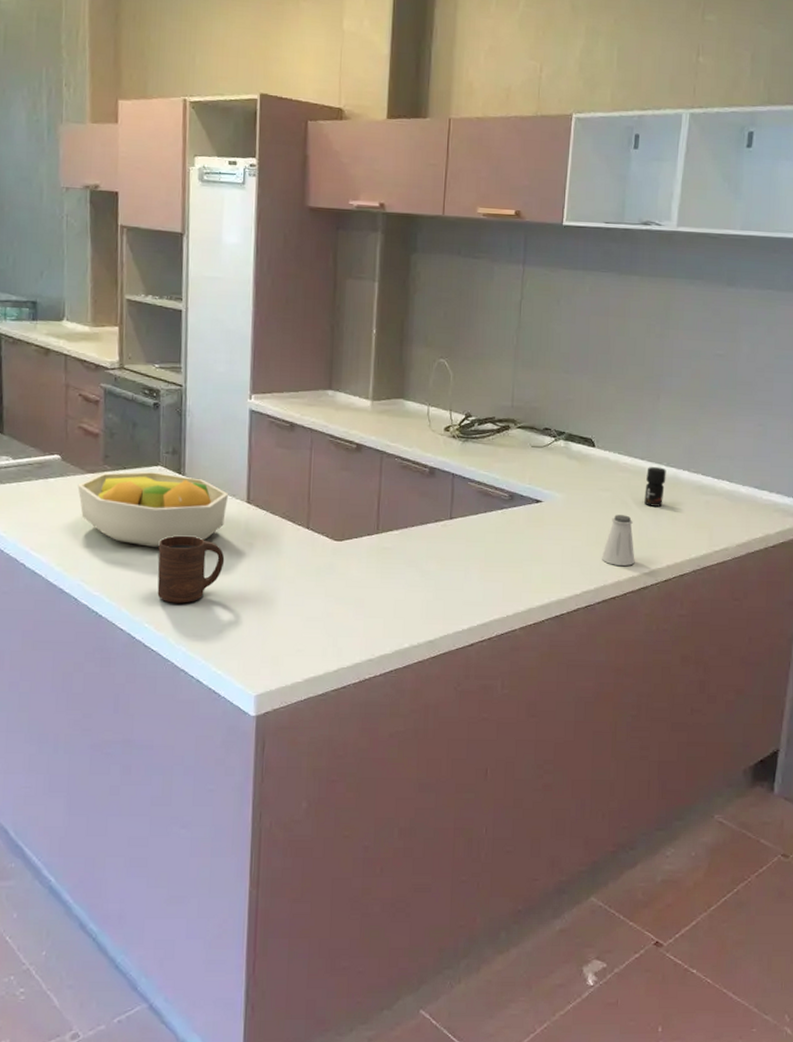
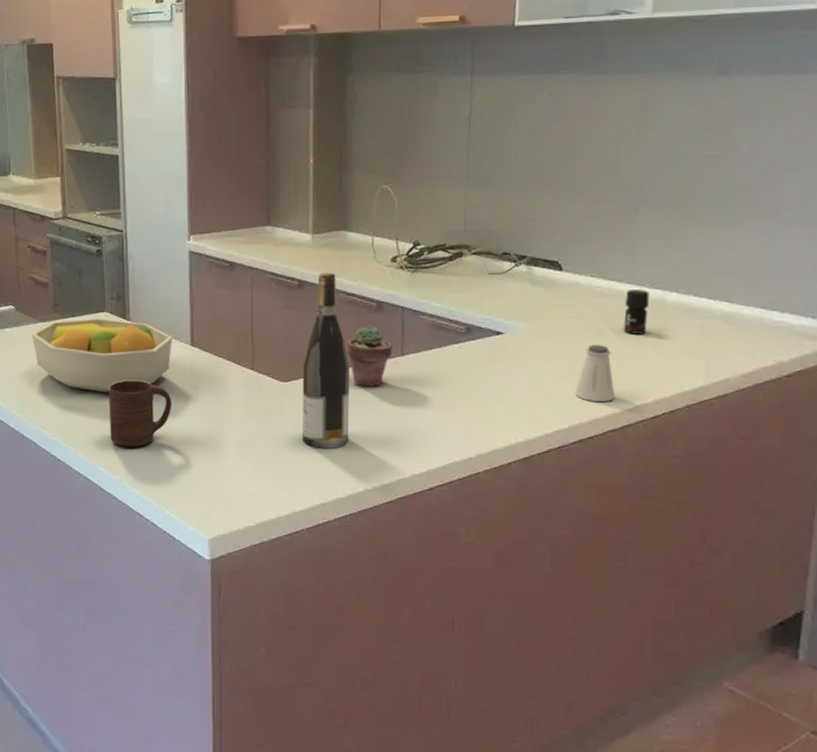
wine bottle: none [353,437,401,606] -> present [302,272,349,449]
potted succulent: none [399,489,443,548] -> present [347,325,393,387]

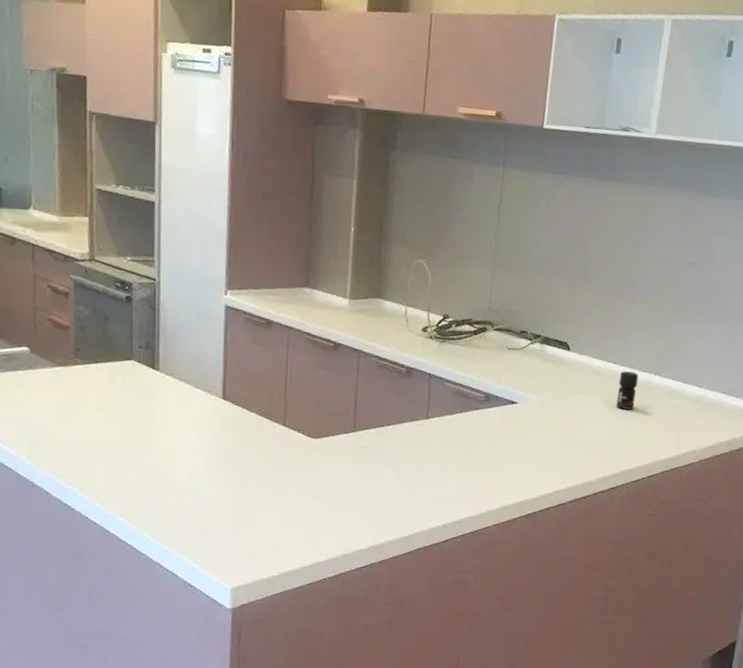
fruit bowl: present [31,317,173,393] -> none [47,365,204,443]
cup: present [108,380,172,447] -> none [131,430,200,498]
wine bottle: present [302,272,349,449] -> none [330,336,378,503]
potted succulent: present [347,325,393,387] -> none [376,388,419,447]
saltshaker: present [574,345,615,401] -> none [573,417,606,467]

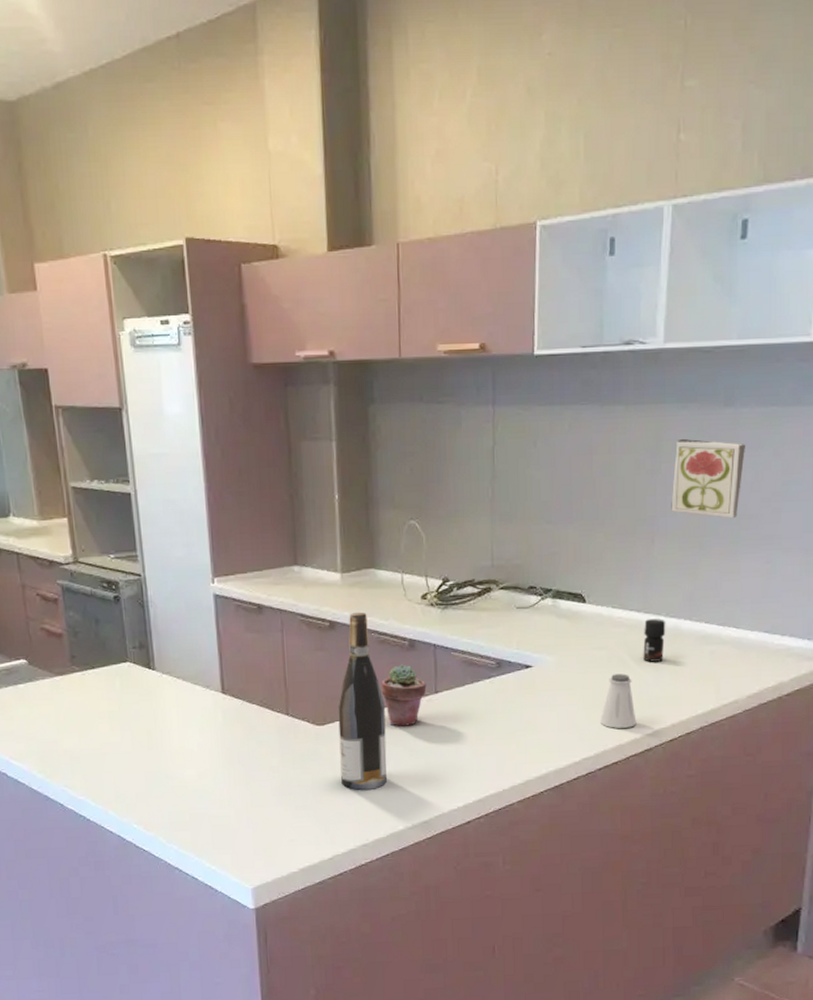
wine bottle: none [330,336,378,503] -> present [338,611,387,790]
potted succulent: none [376,388,419,447] -> present [381,664,427,727]
saltshaker: none [573,417,606,467] -> present [599,674,637,728]
decorative tile: none [651,218,718,292] -> present [671,439,745,519]

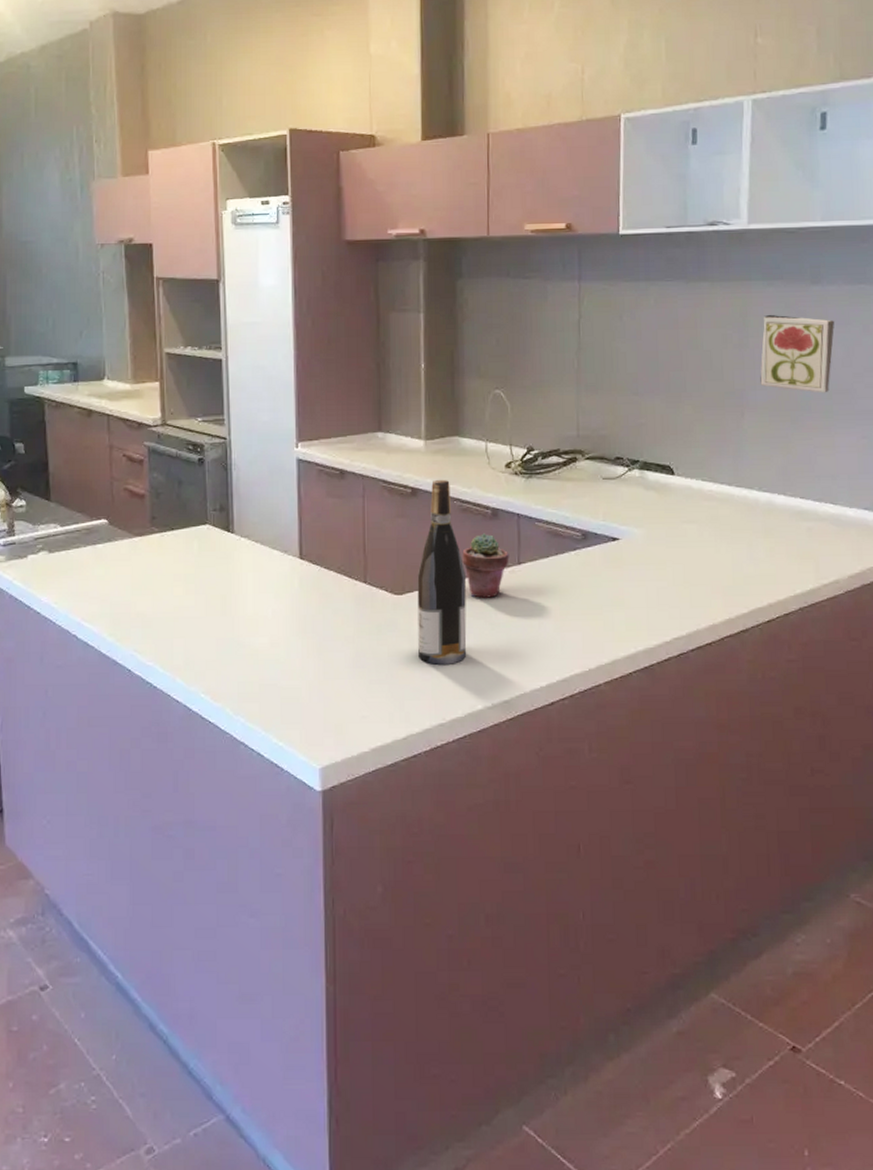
saltshaker: present [599,674,637,728] -> none [691,549,731,607]
jar: present [643,619,666,662] -> none [735,493,759,538]

